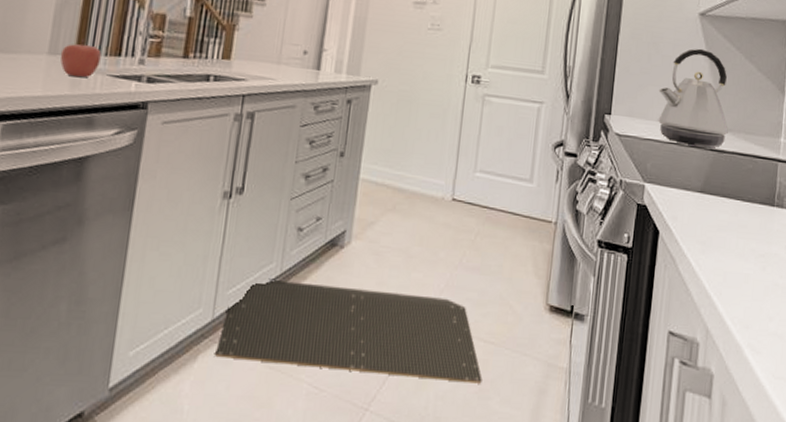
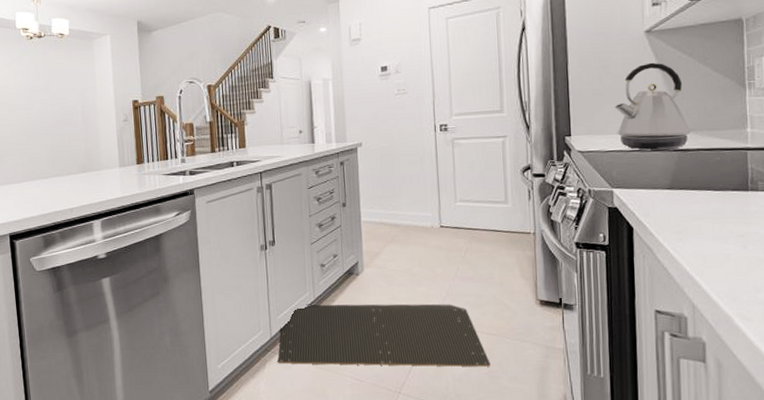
fruit: present [60,39,101,78] -> none [127,152,155,180]

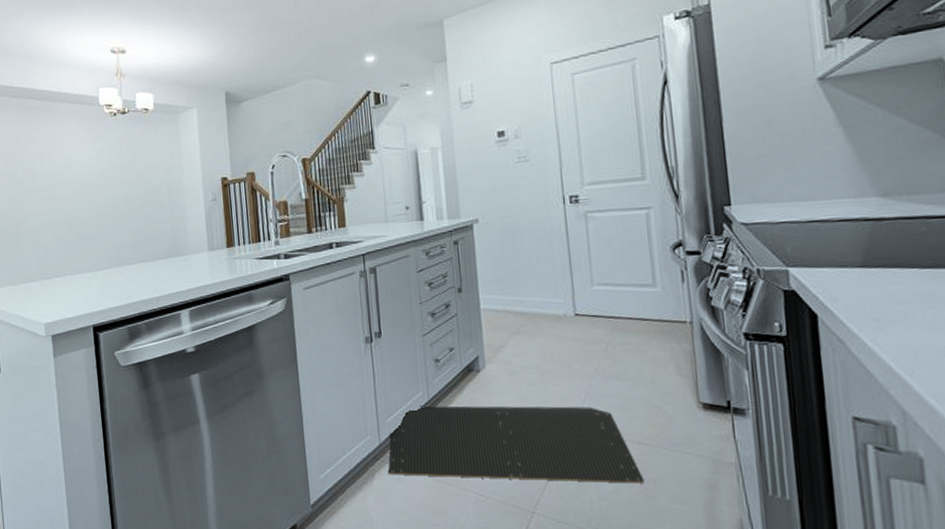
kettle: present [614,62,690,150] -> none [784,115,884,220]

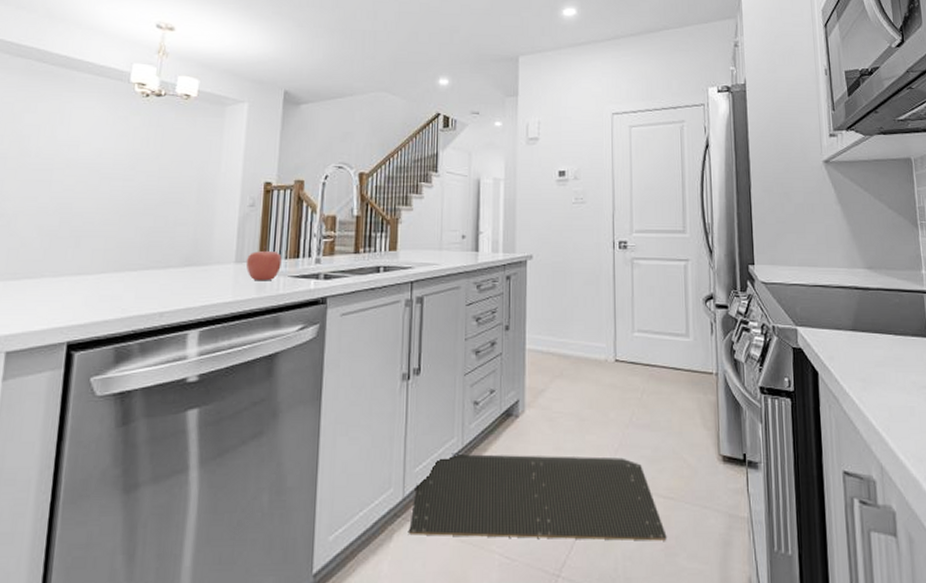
fruit: none [216,234,247,265] -> present [246,246,282,281]

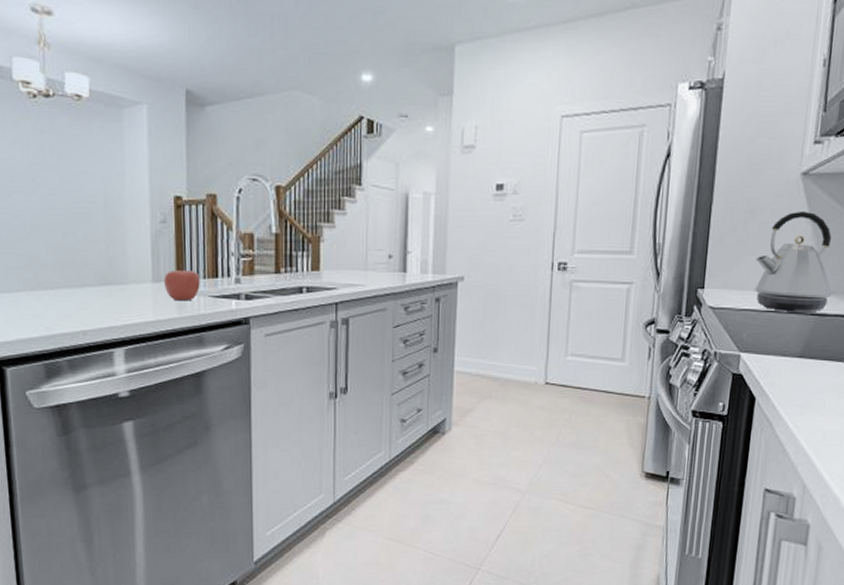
floor mat: present [409,454,667,541] -> none [340,466,583,543]
kettle: none [796,193,870,287] -> present [755,211,831,313]

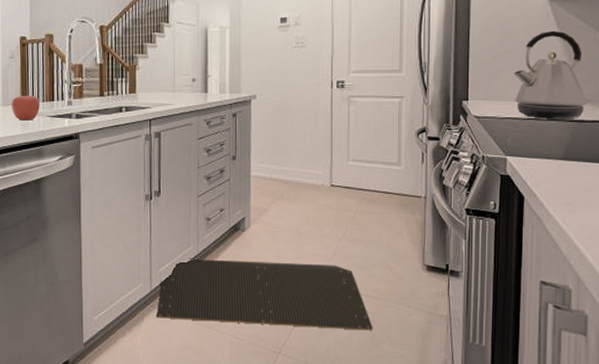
floor mat: none [340,466,583,543] -> present [156,259,373,331]

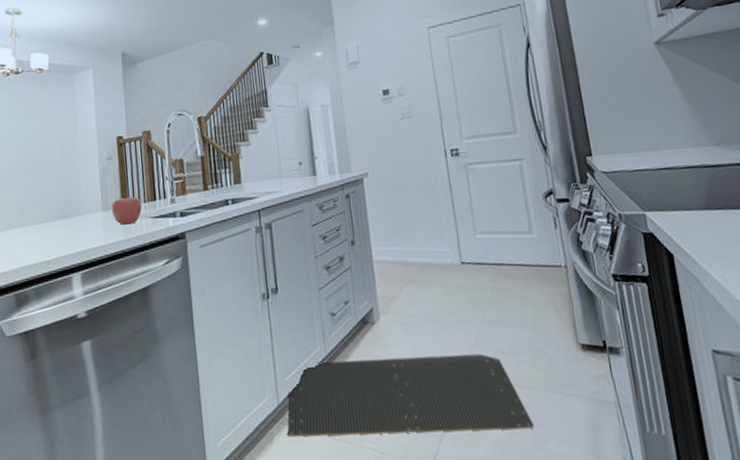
kettle: present [513,30,587,119] -> none [633,74,719,167]

